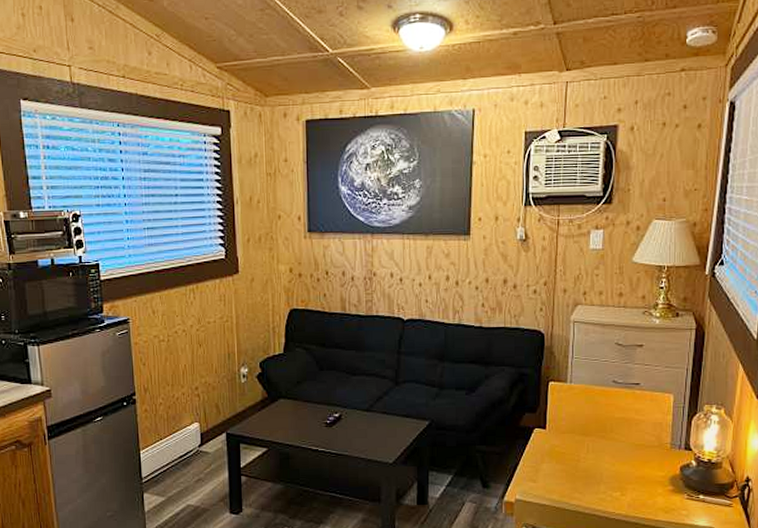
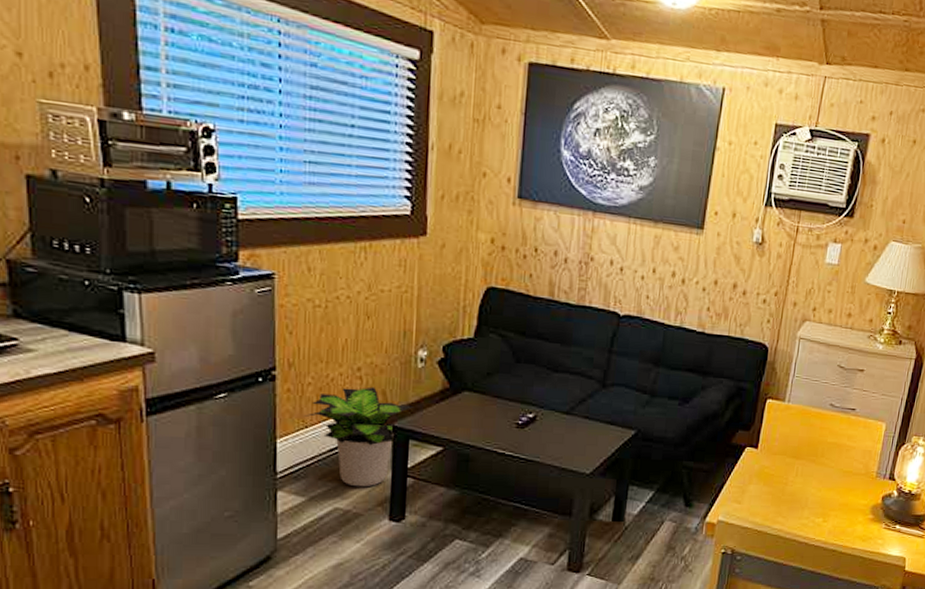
potted plant: none [159,402,241,486] -> present [304,386,414,487]

